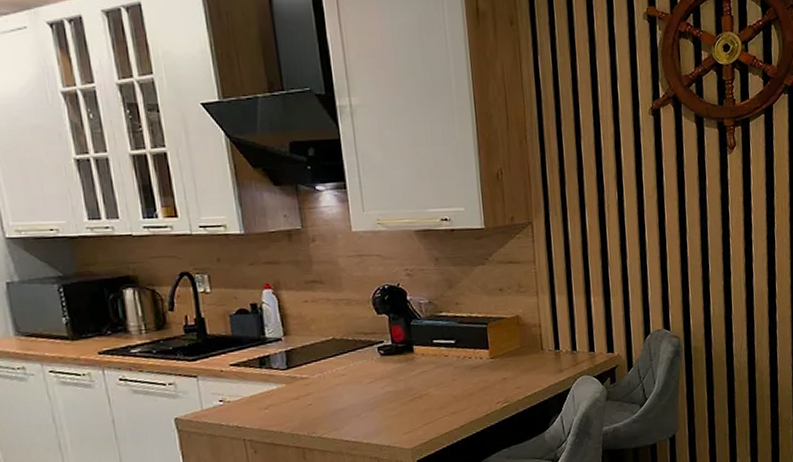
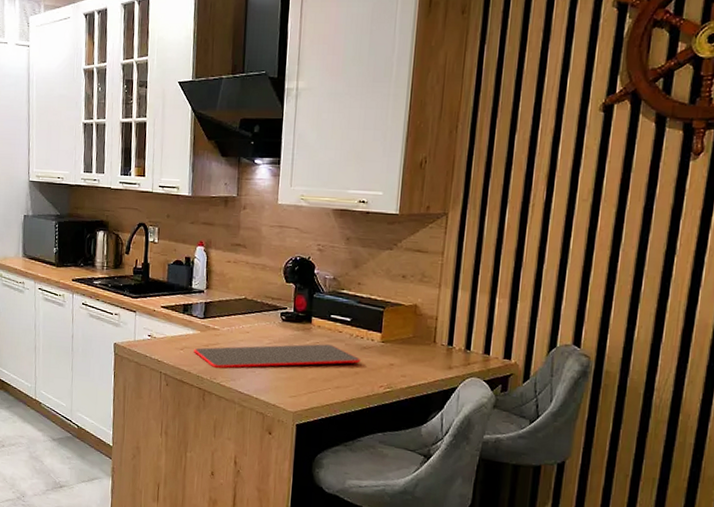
cutting board: none [282,370,473,421] -> present [194,344,361,369]

